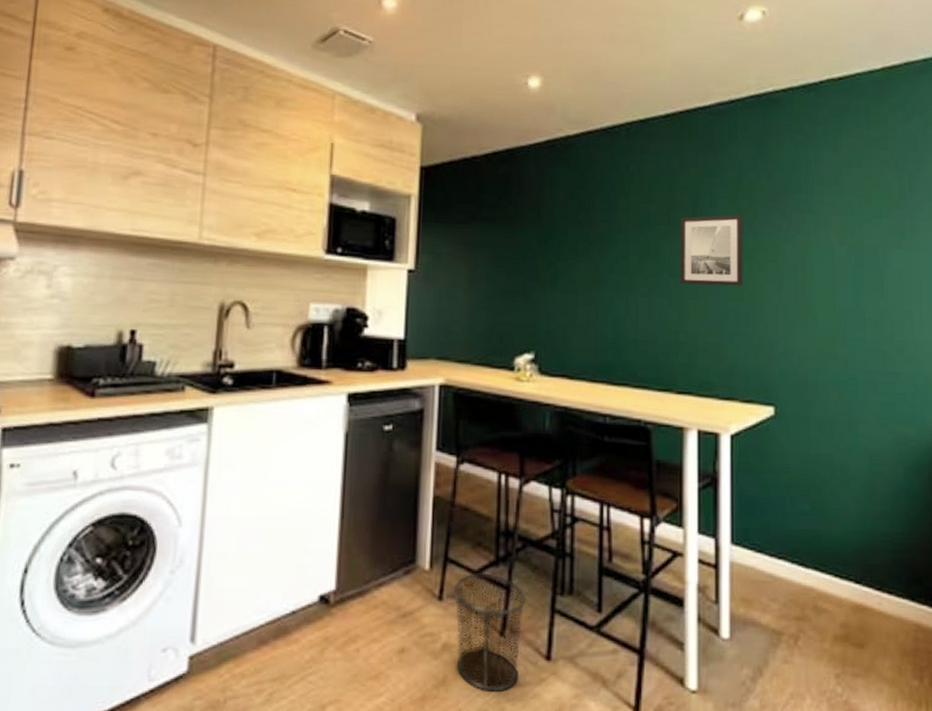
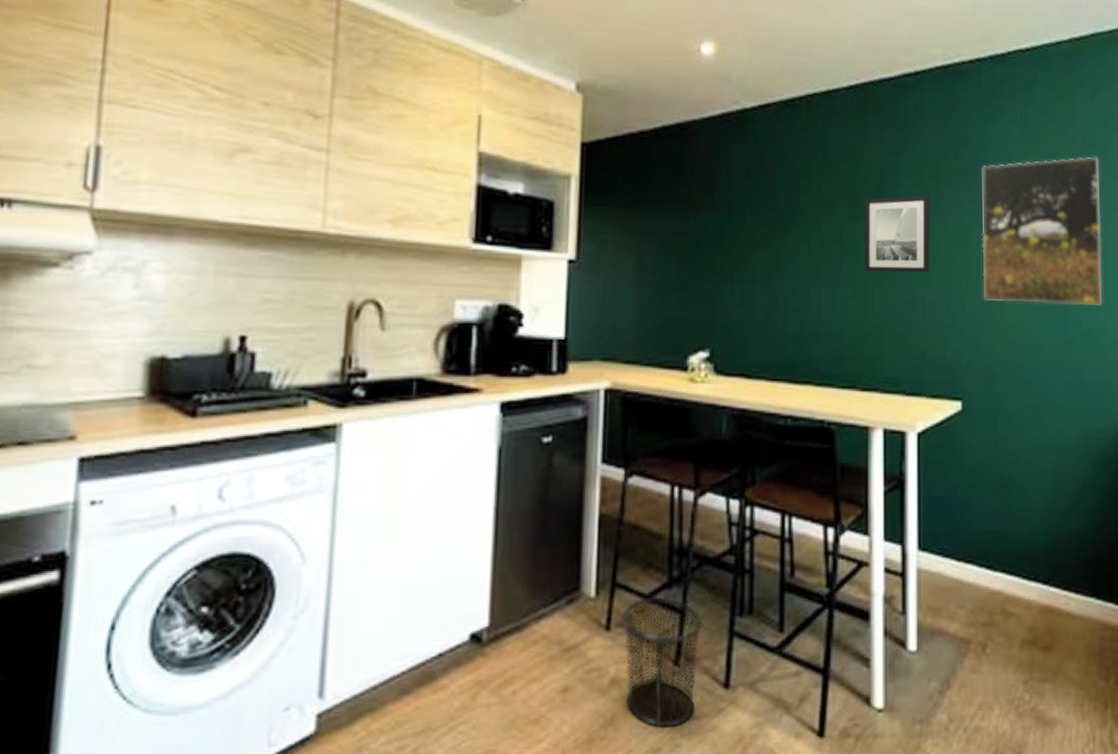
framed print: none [794,178,916,320] -> present [982,156,1103,305]

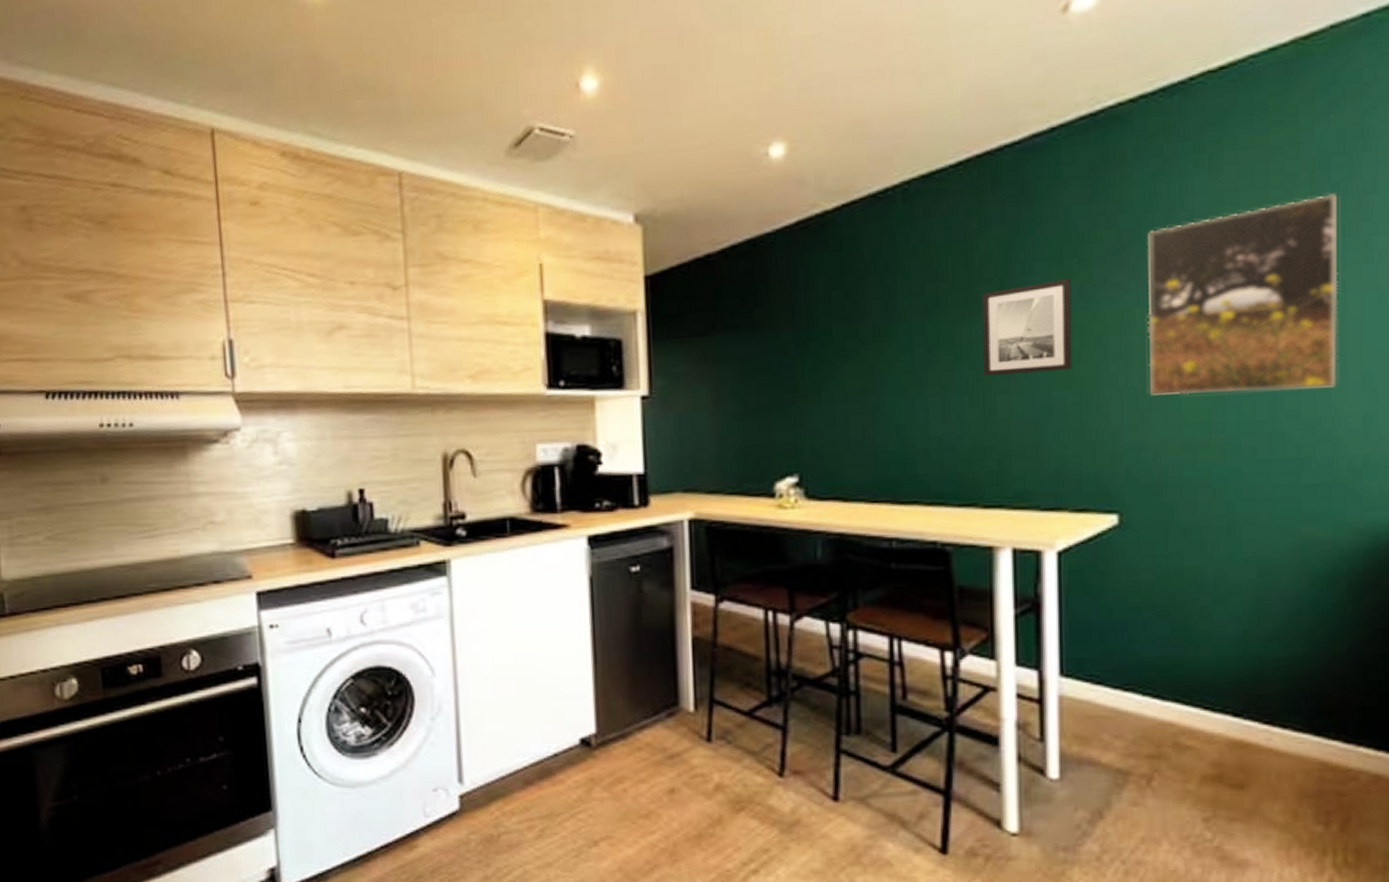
waste bin: present [622,596,703,729] -> none [722,714,807,833]

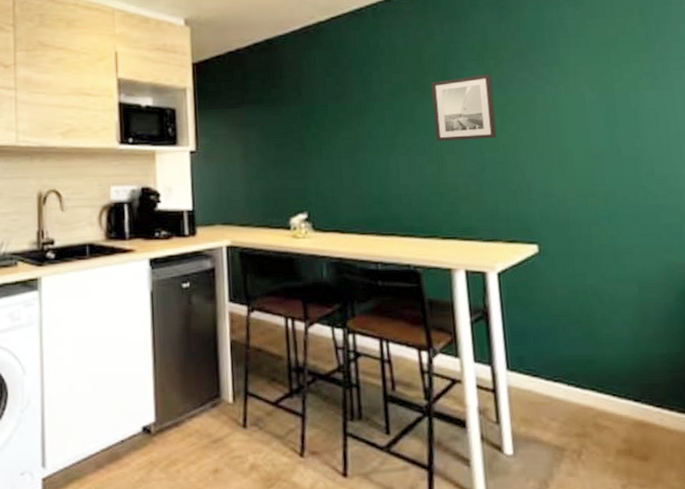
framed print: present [1147,194,1339,395] -> none [539,22,675,158]

